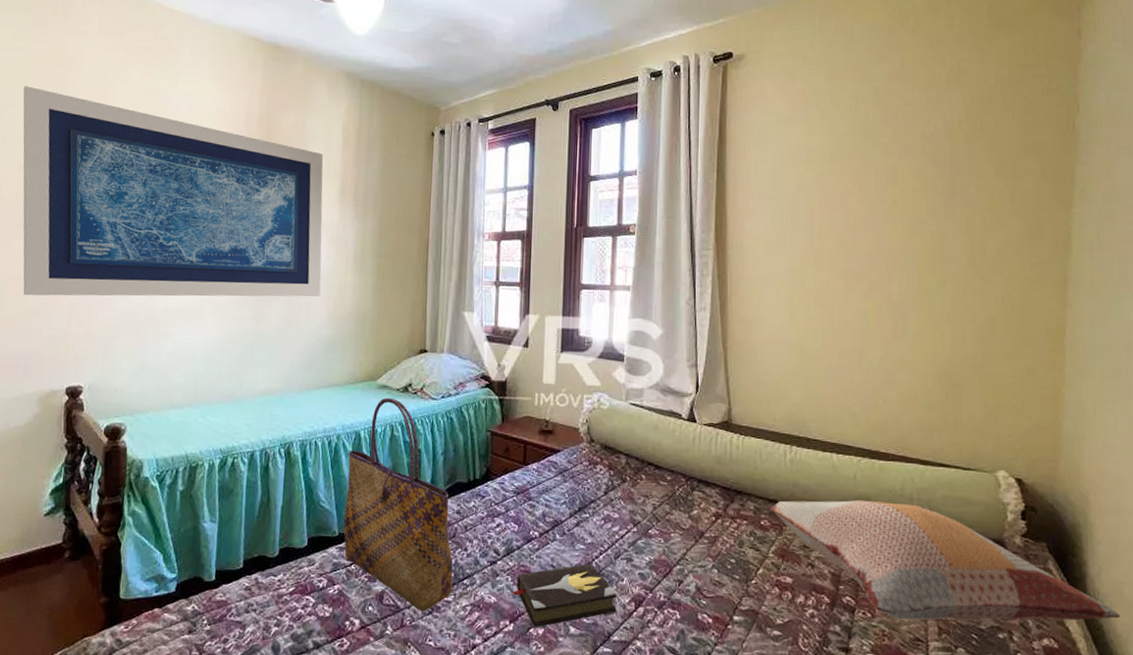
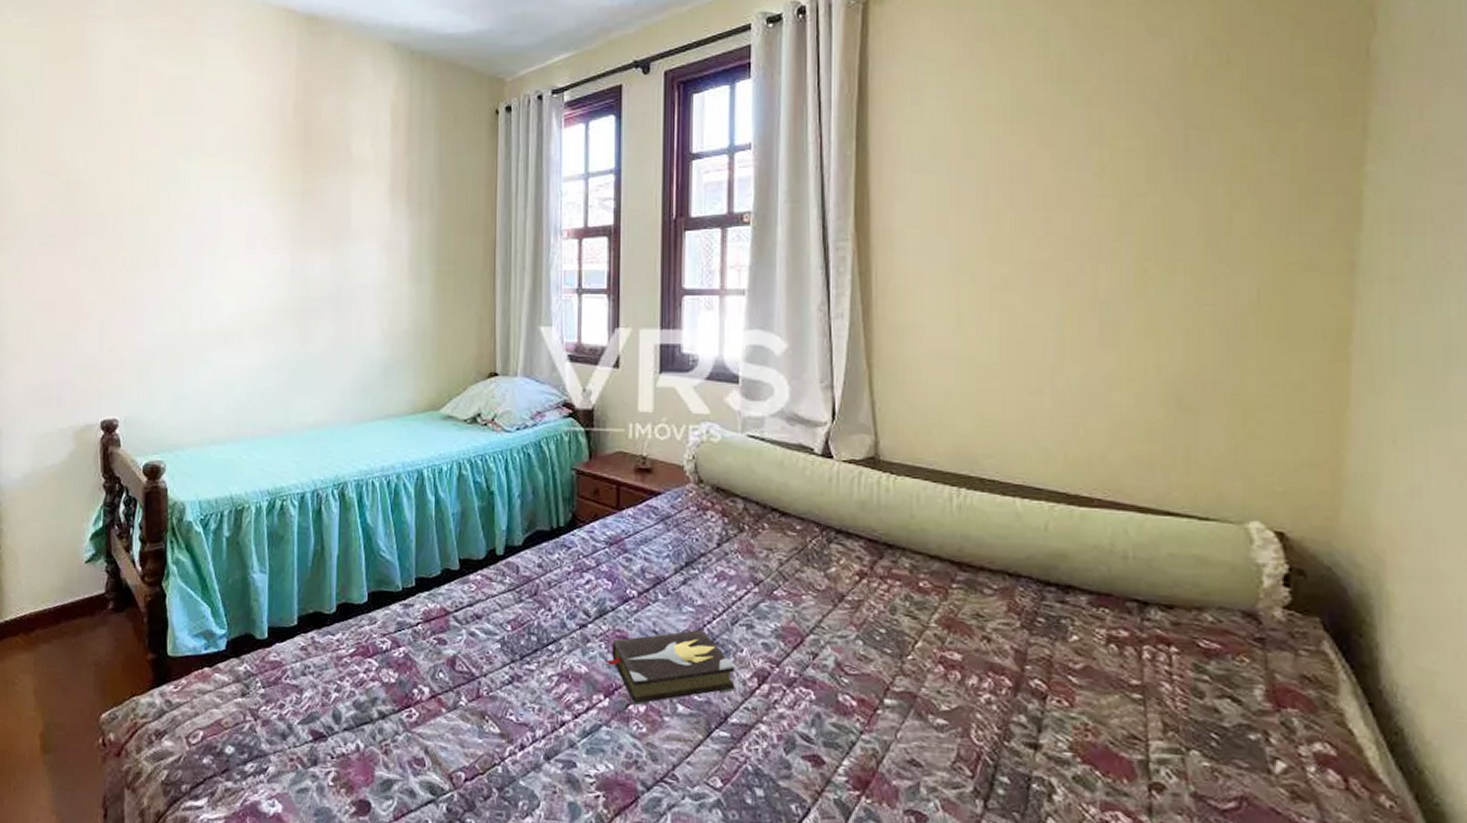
wall art: present [23,86,324,297] -> none [41,83,373,320]
tote bag: present [343,397,453,611] -> none [407,430,536,681]
decorative pillow: present [770,499,1121,621] -> none [931,557,1431,721]

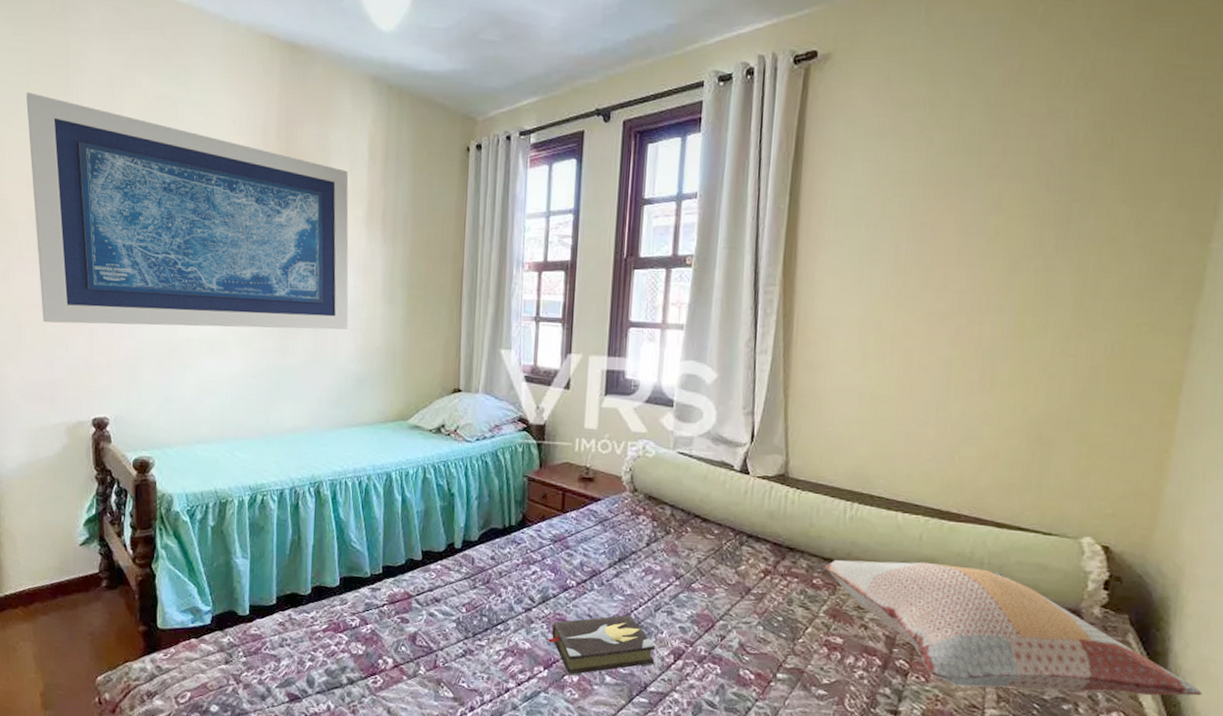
wall art: none [41,83,373,320] -> present [27,92,349,330]
decorative pillow: none [931,557,1431,721] -> present [824,559,1202,696]

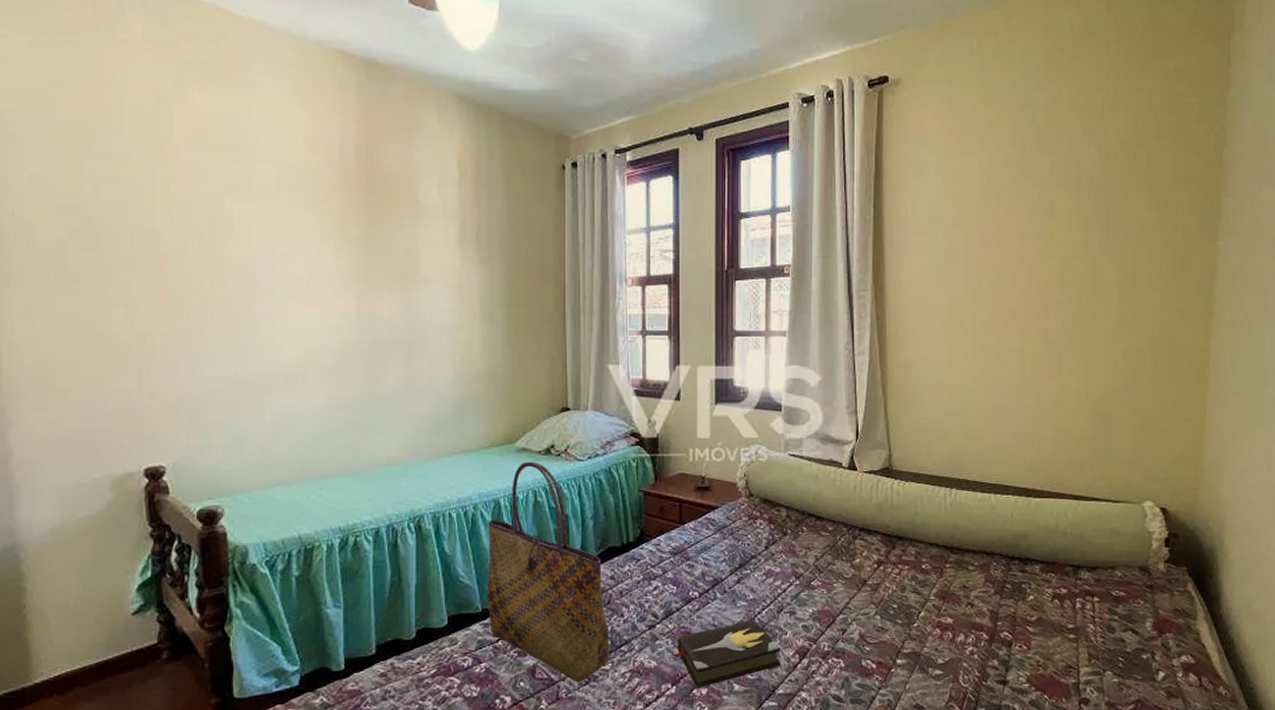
wall art: present [27,92,349,330] -> none [51,108,444,364]
tote bag: none [375,438,487,654] -> present [487,461,610,682]
decorative pillow: present [824,559,1202,696] -> none [931,537,1249,650]

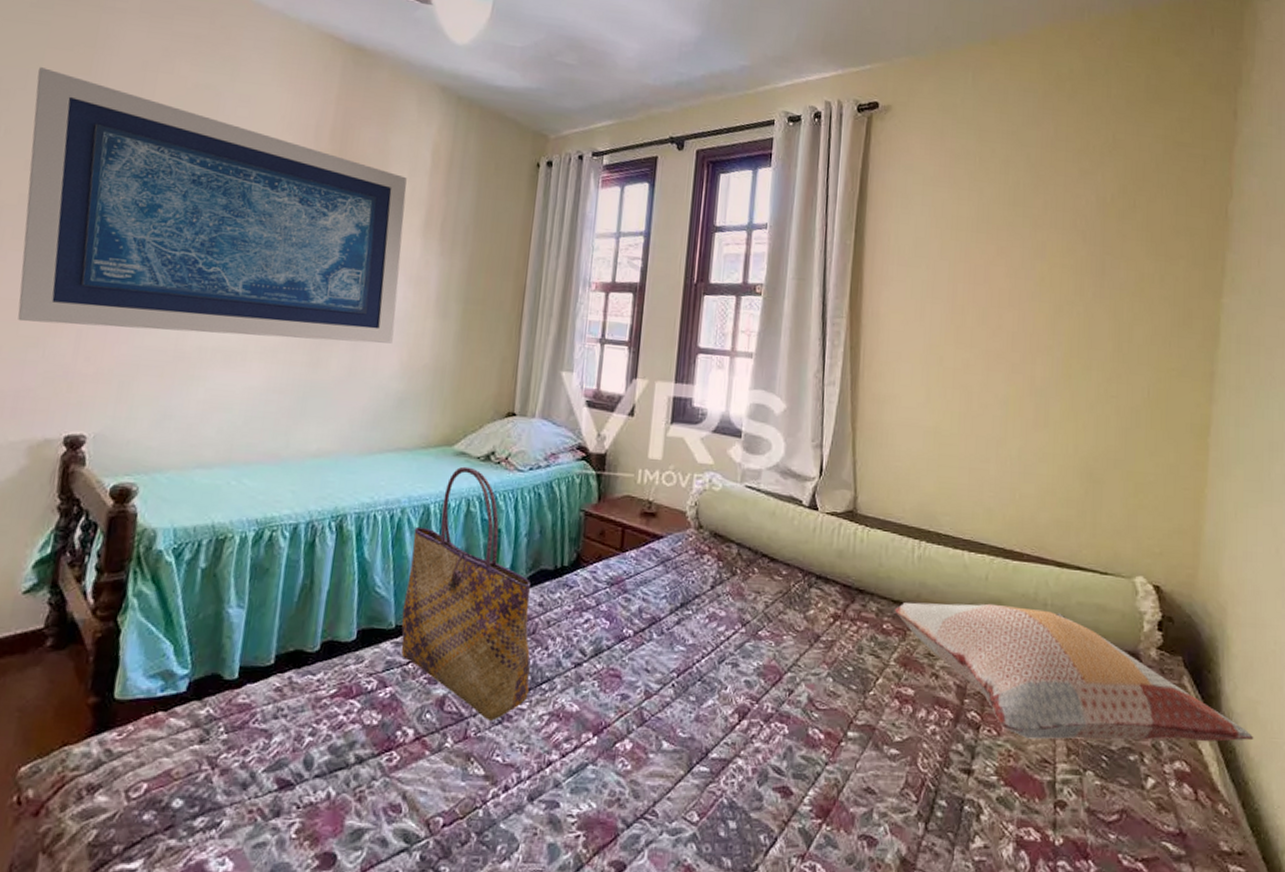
wall art: none [51,108,444,364] -> present [18,67,407,344]
hardback book: present [671,619,781,690] -> none [596,667,719,744]
decorative pillow: none [931,537,1249,650] -> present [894,602,1254,742]

